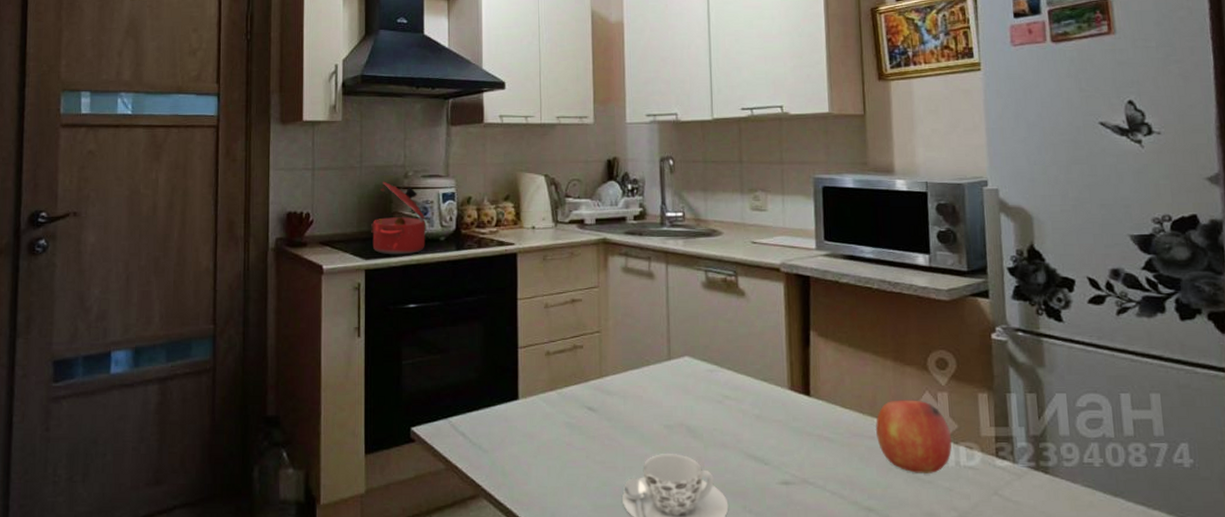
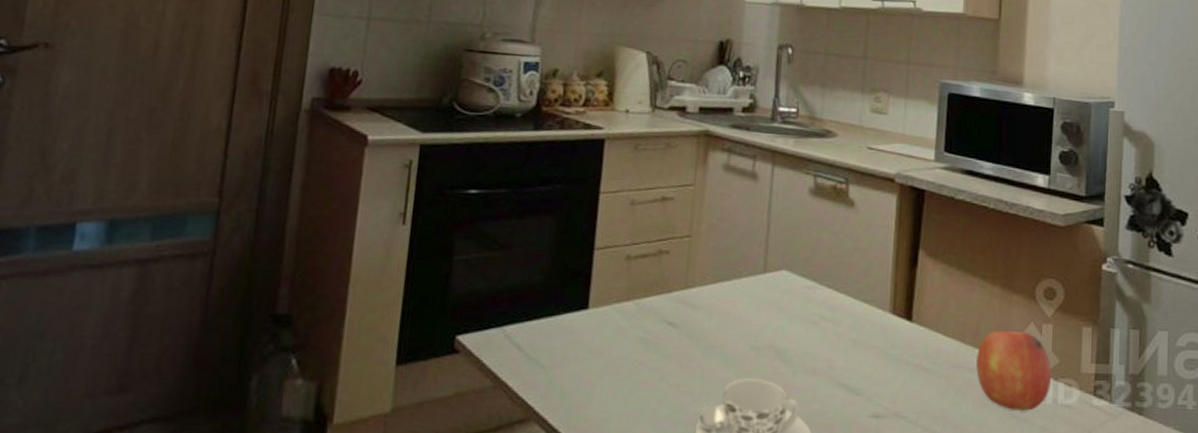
cooking pot: present [371,181,425,255] -> none [432,41,501,131]

